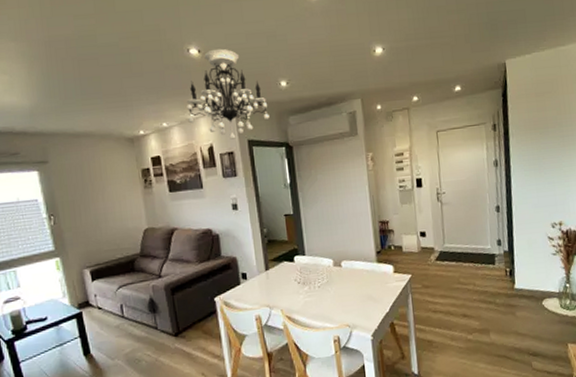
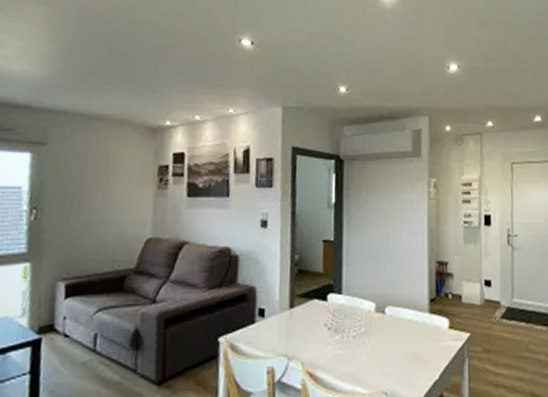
chandelier: present [186,48,270,140] -> none [226,43,321,144]

